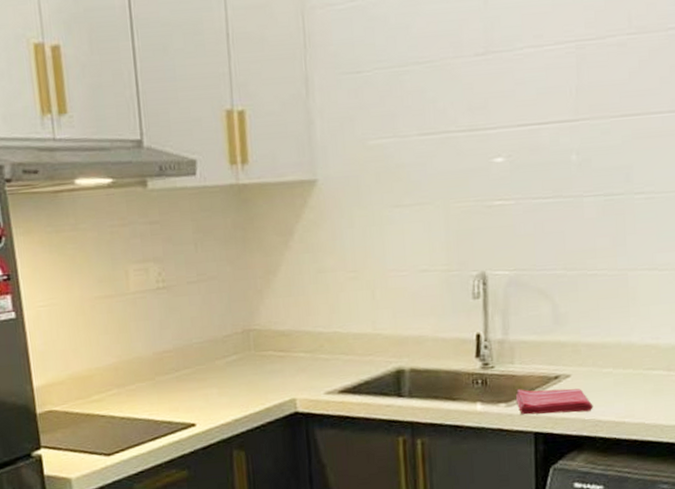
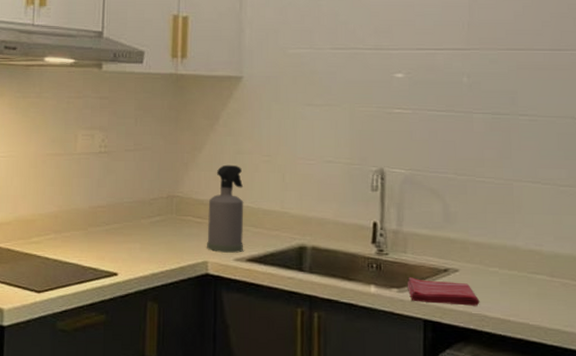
spray bottle: none [290,286,334,388] -> present [207,164,244,253]

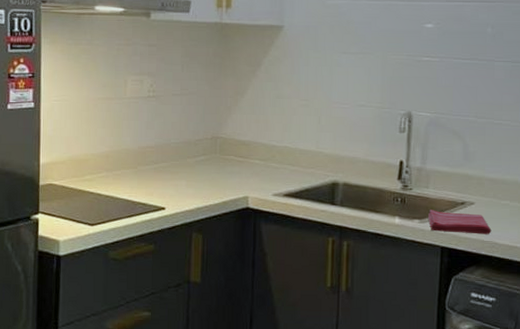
spray bottle: present [207,164,244,253] -> none [248,108,282,189]

